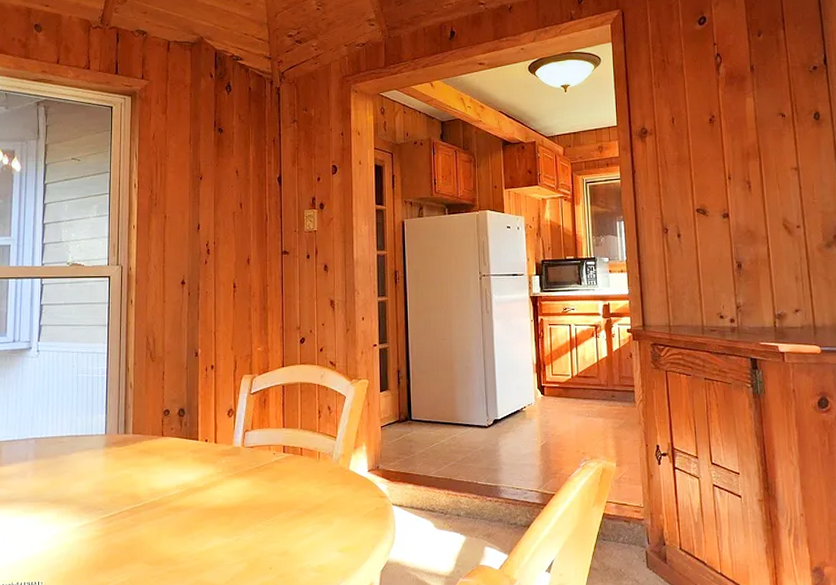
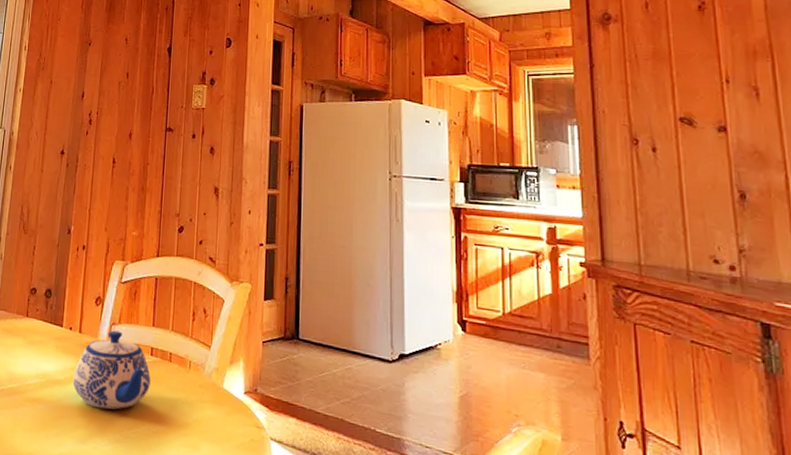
teapot: none [212,436,286,505] -> present [73,330,151,410]

